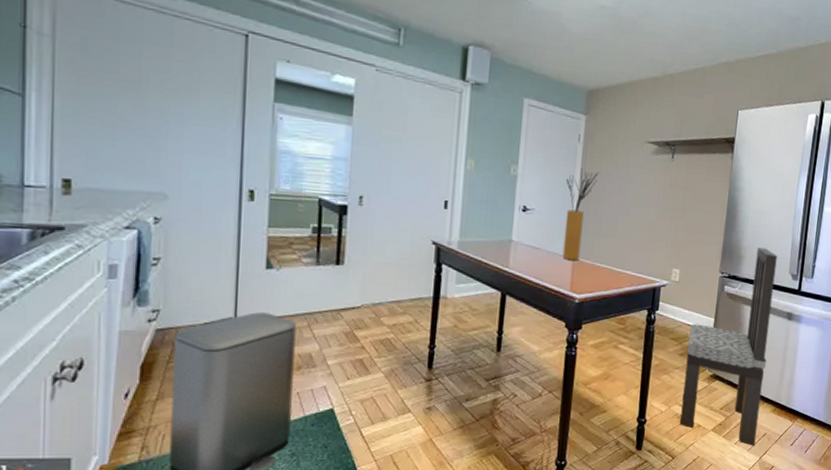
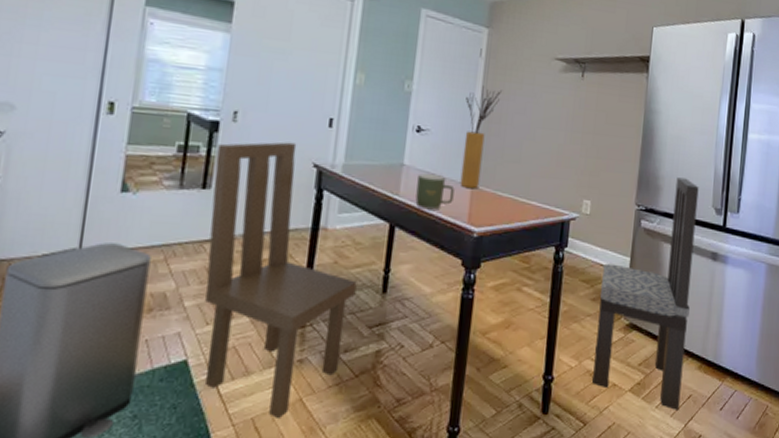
dining chair: none [345,222,475,455] -> present [204,141,357,418]
mug: none [523,248,558,280] -> present [415,174,455,210]

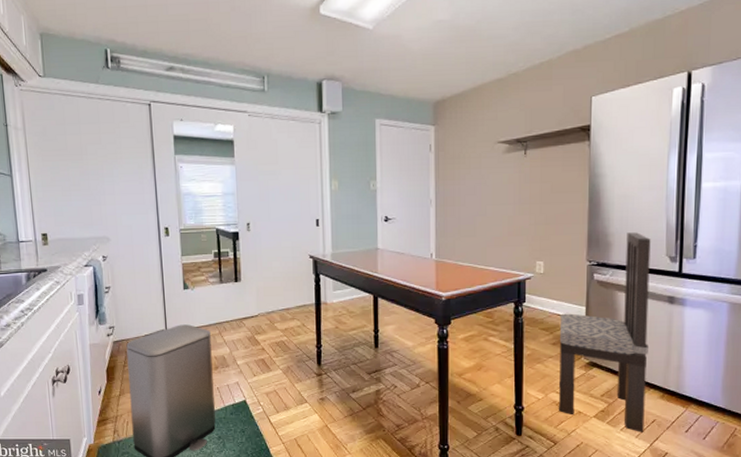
dining chair: present [204,141,357,418] -> none [240,241,355,438]
mug: present [415,174,455,210] -> none [391,254,422,282]
vase: present [460,86,502,189] -> none [422,176,452,262]

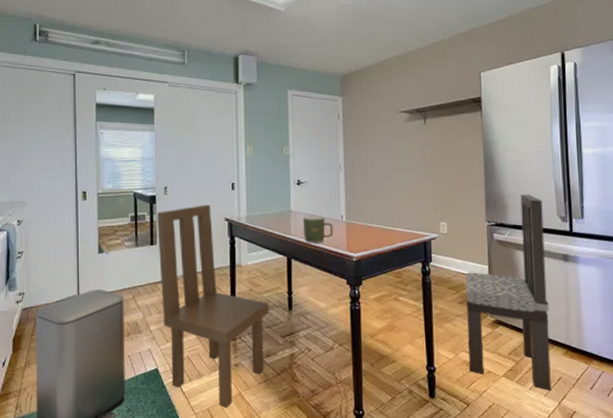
dining chair: none [240,241,355,438] -> present [157,204,269,408]
mug: none [391,254,422,282] -> present [303,216,333,243]

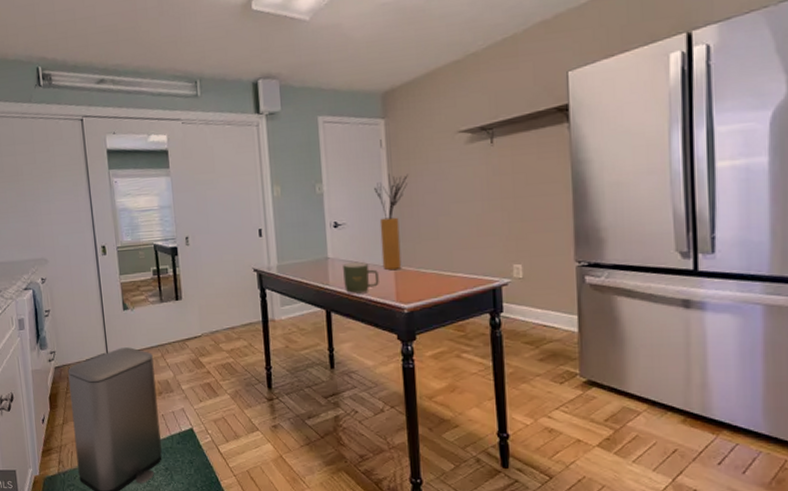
dining chair: present [157,204,269,408] -> none [180,254,308,470]
vase: none [332,142,360,224] -> present [374,174,408,271]
dining chair: present [465,194,552,391] -> none [547,225,663,465]

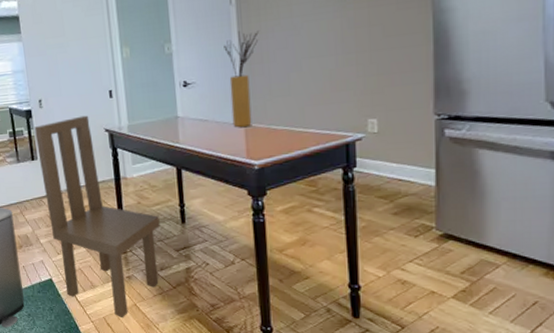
dining chair: none [180,254,308,470] -> present [34,115,160,317]
mug: present [343,262,379,294] -> none [193,120,229,152]

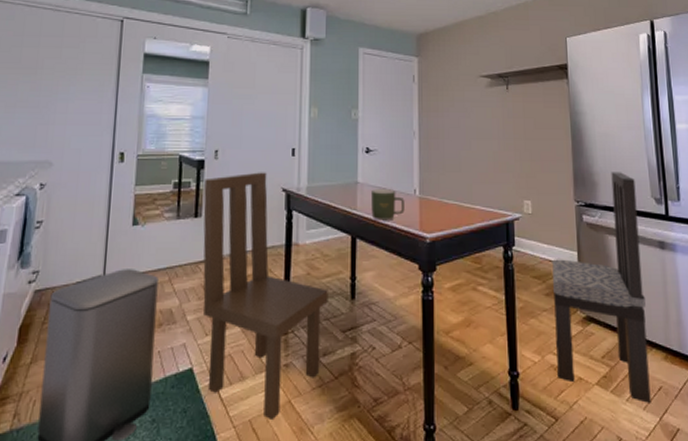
mug: none [193,120,229,152] -> present [371,189,405,221]
vase: present [224,30,259,128] -> none [405,107,436,199]
dining chair: none [401,75,524,316] -> present [552,172,651,403]

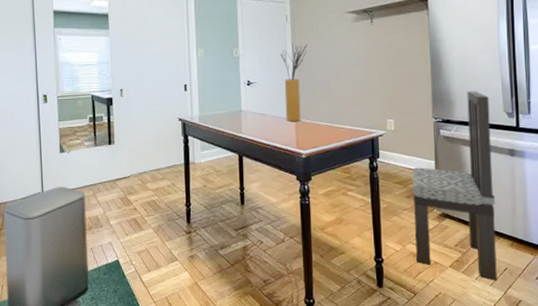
dining chair: present [203,172,328,419] -> none [114,105,222,296]
mug: present [371,189,405,221] -> none [254,115,283,141]
vase: none [405,107,436,199] -> present [280,43,307,122]

